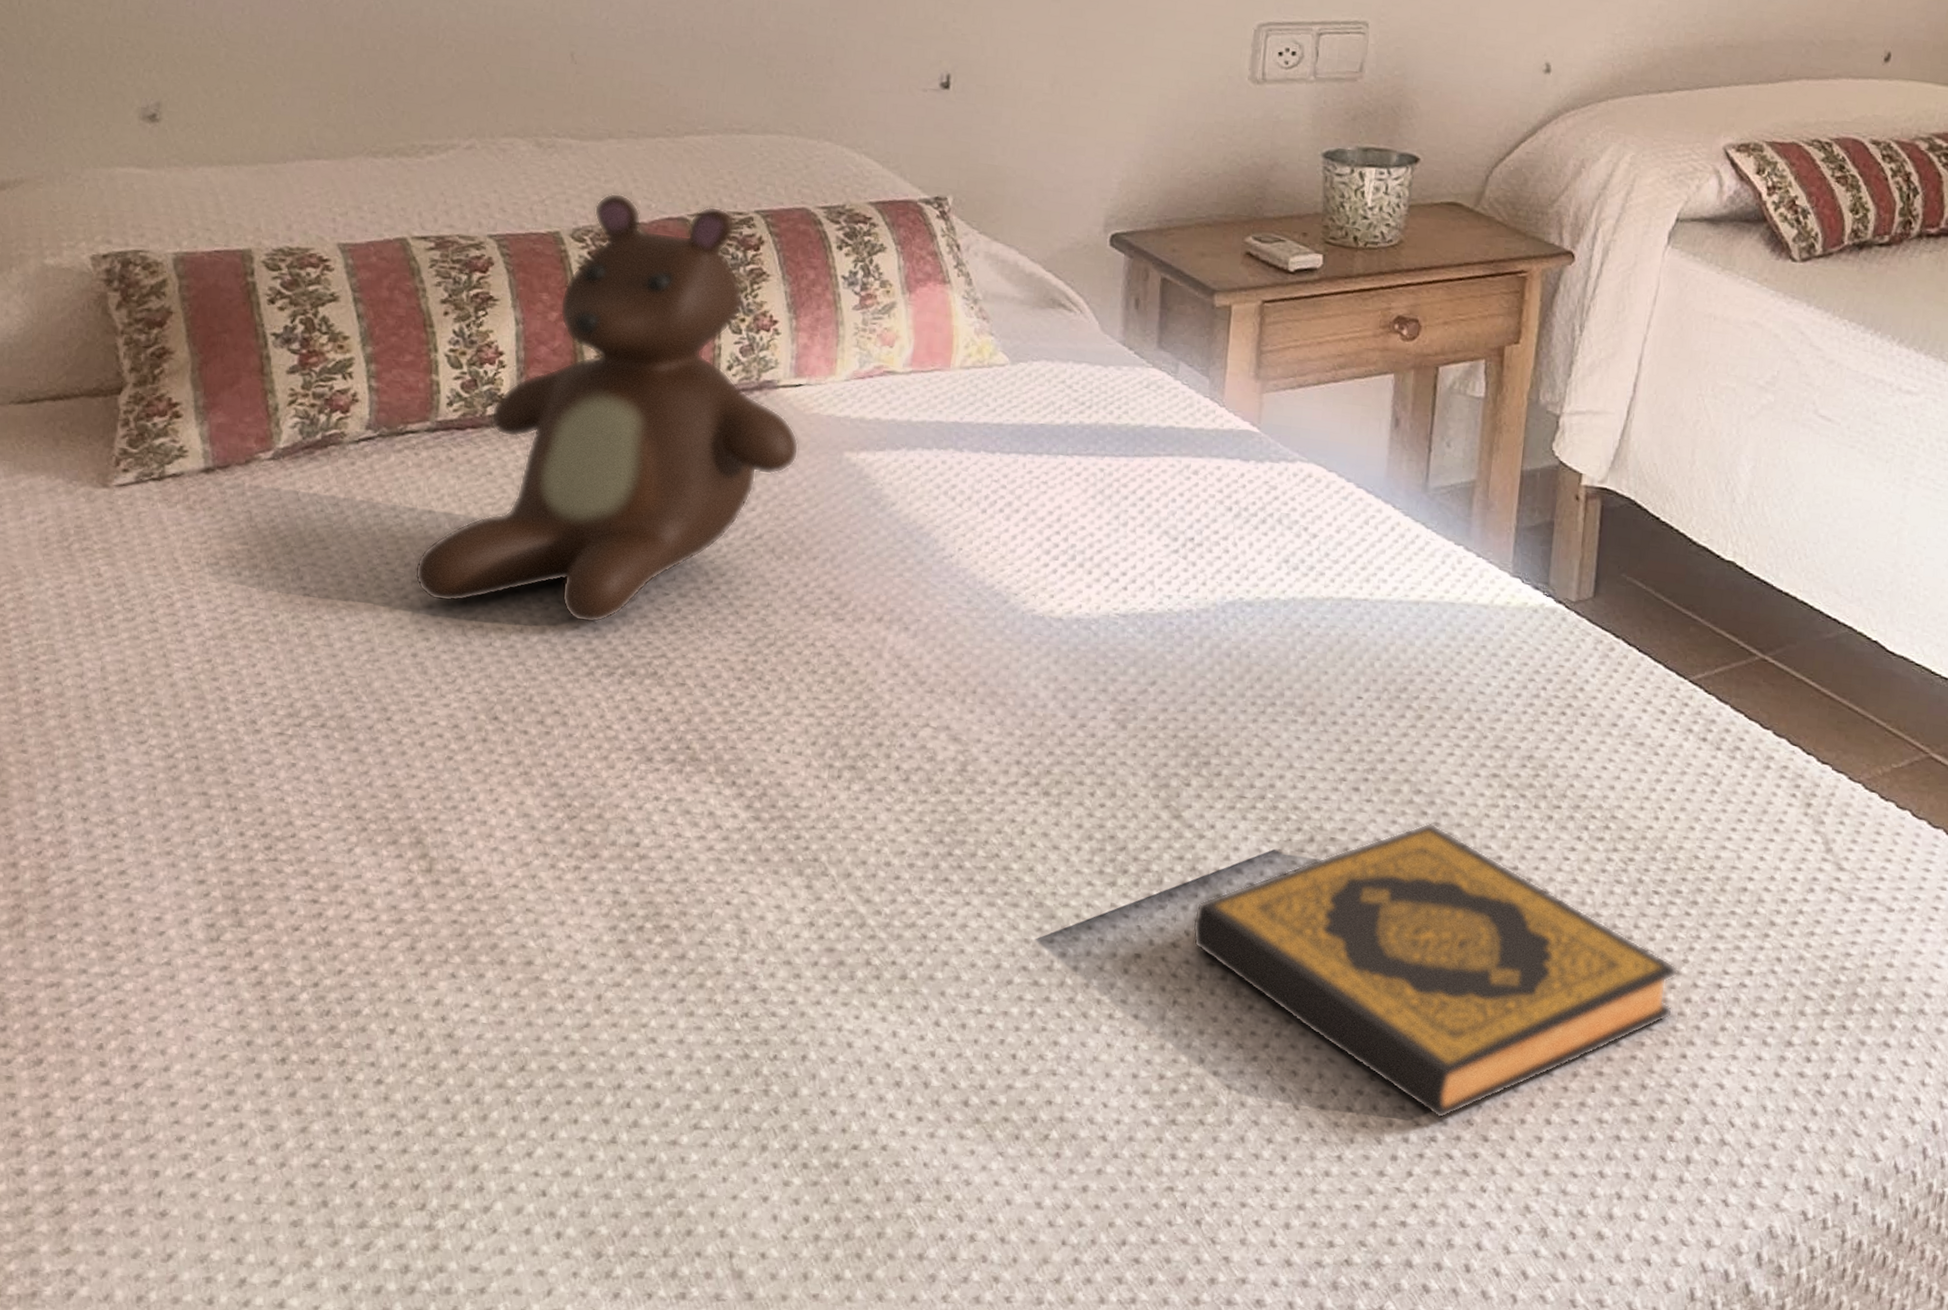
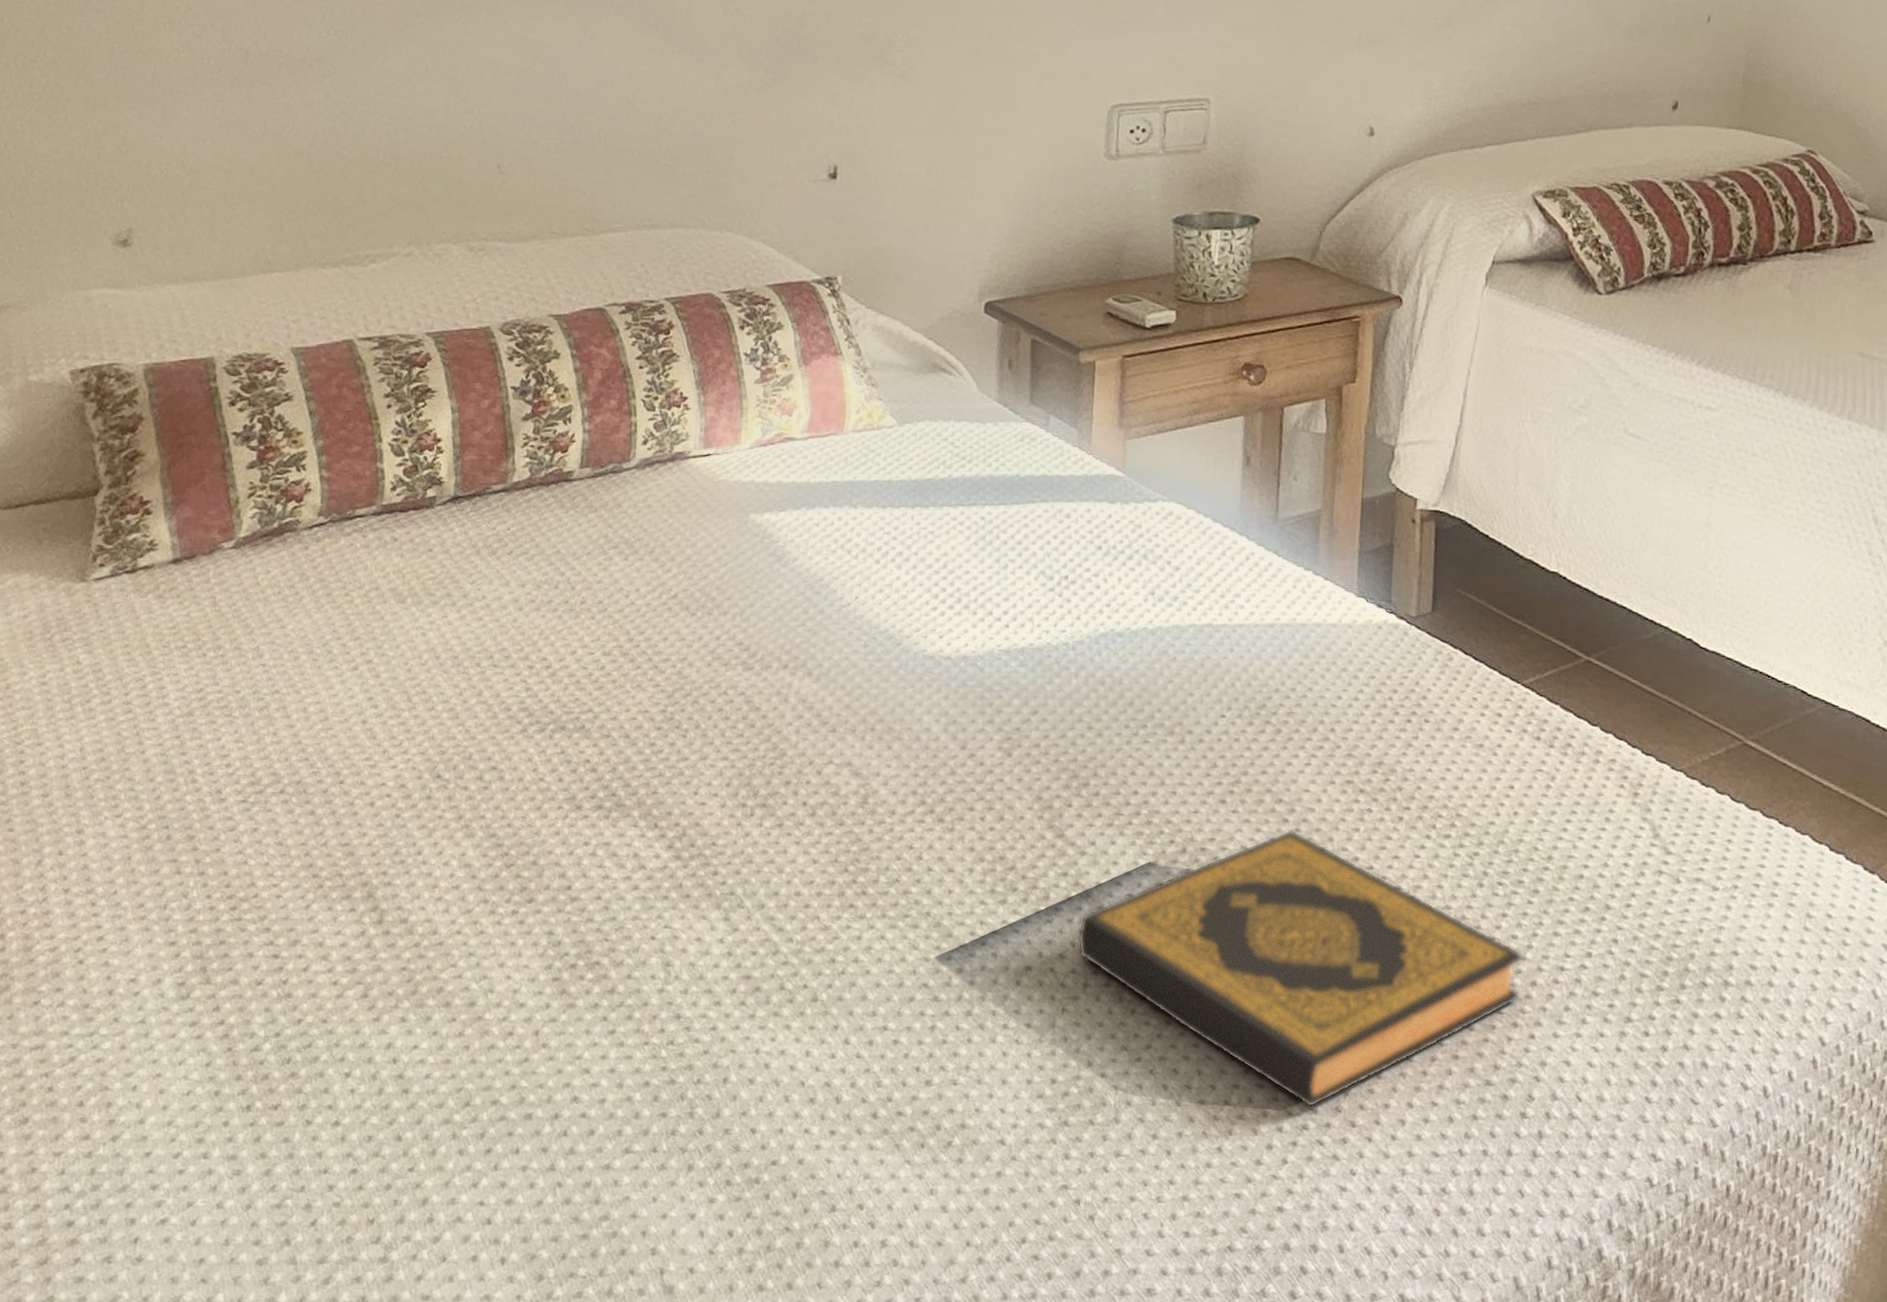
teddy bear: present [414,192,799,624] -> none [363,288,709,684]

